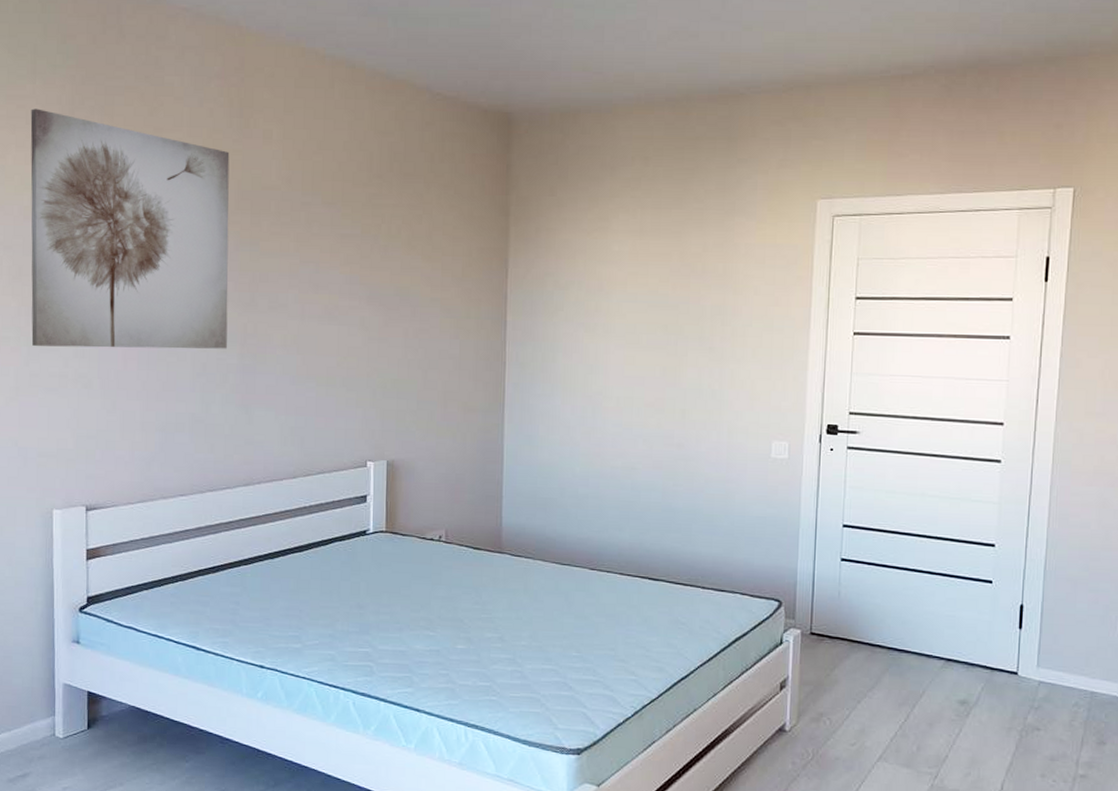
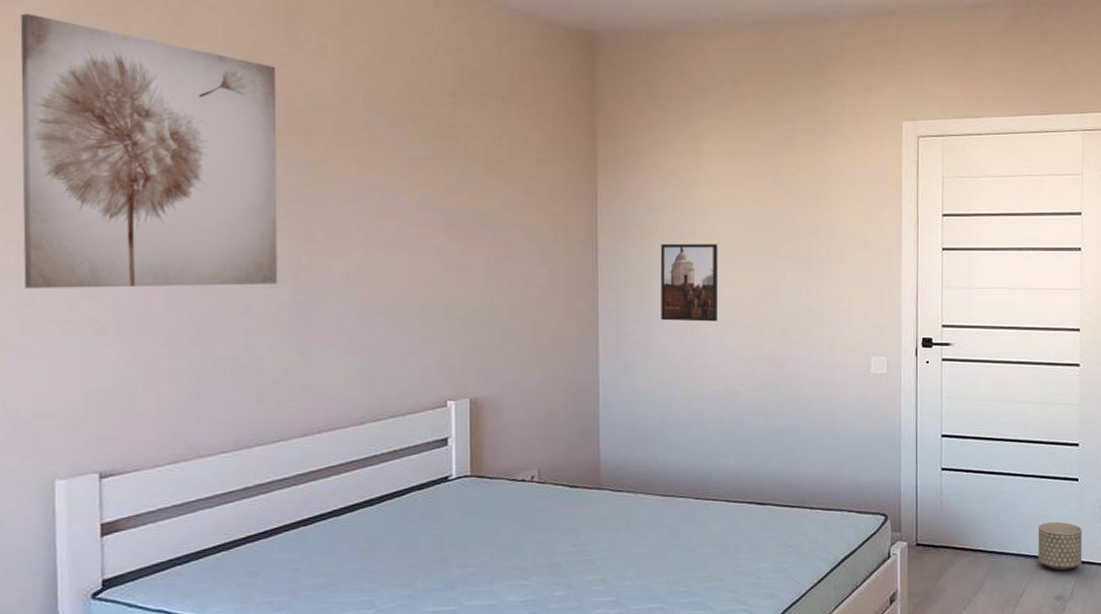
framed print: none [564,321,622,399] -> present [660,243,719,322]
planter: none [942,623,993,675] -> present [1038,521,1082,571]

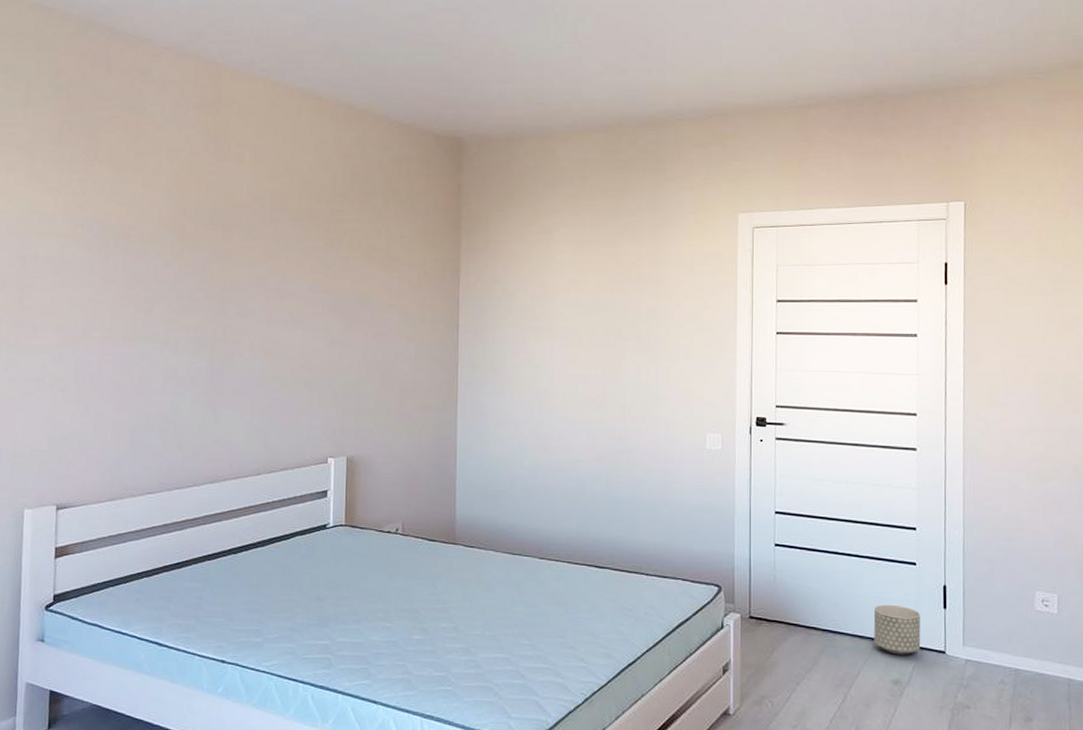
wall art: present [20,13,278,288] -> none [12,135,205,354]
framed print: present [660,243,719,322] -> none [512,324,565,396]

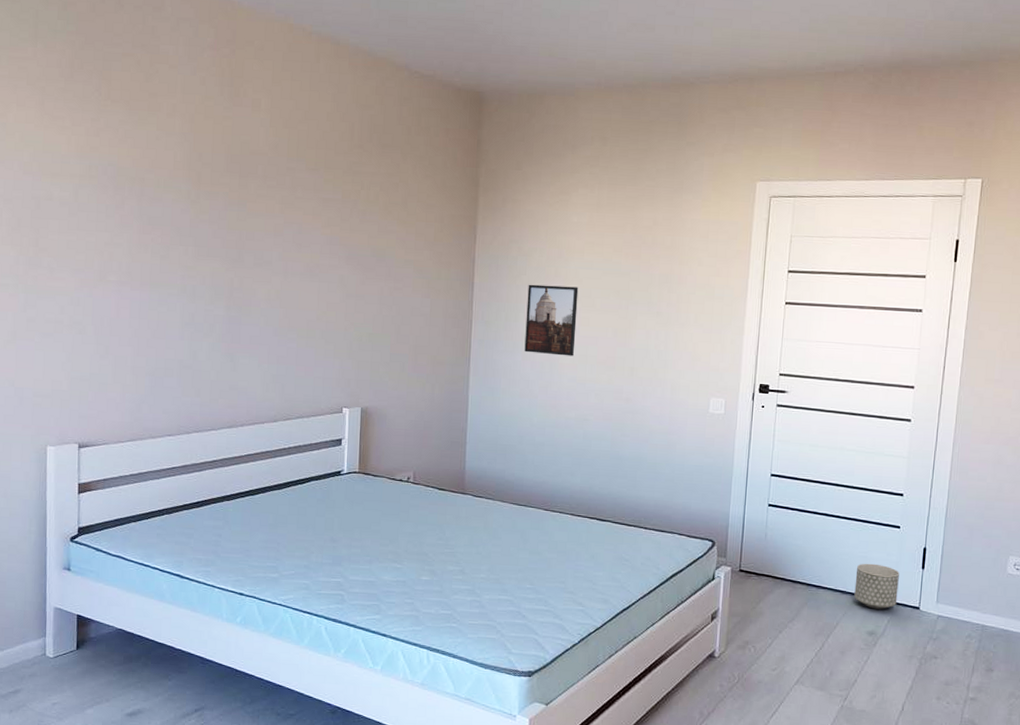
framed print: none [512,324,565,396] -> present [524,284,579,356]

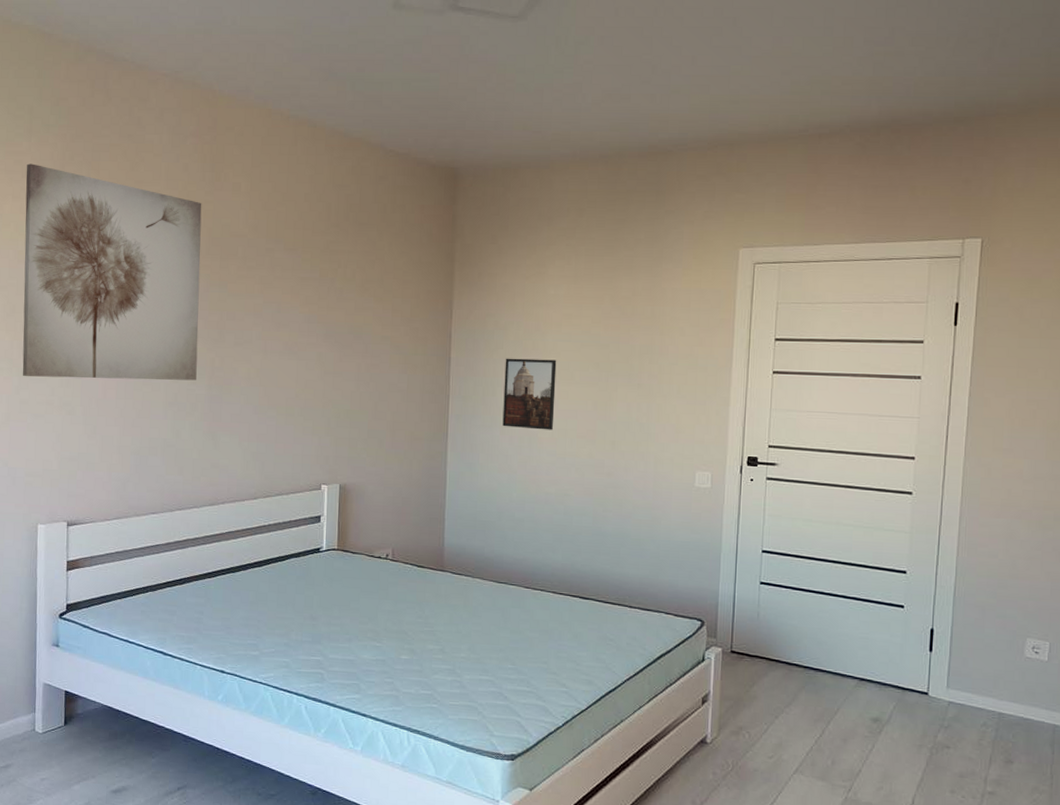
wall art: none [29,70,220,301] -> present [22,163,202,381]
planter: present [854,563,899,610] -> none [855,644,905,695]

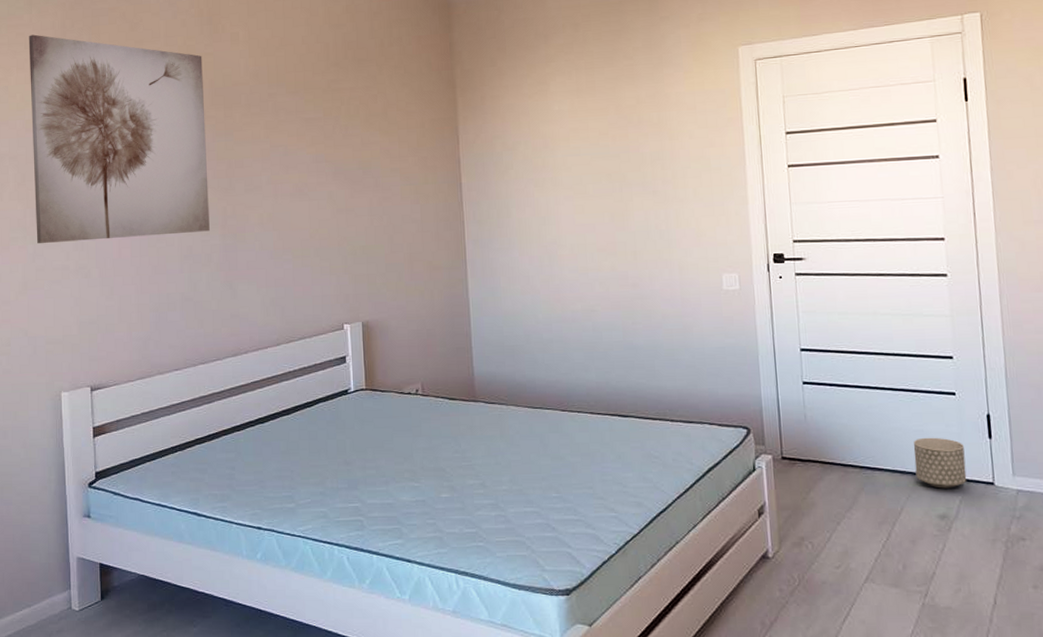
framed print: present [502,358,557,430] -> none [516,175,573,248]
planter: none [855,644,905,695] -> present [913,437,967,489]

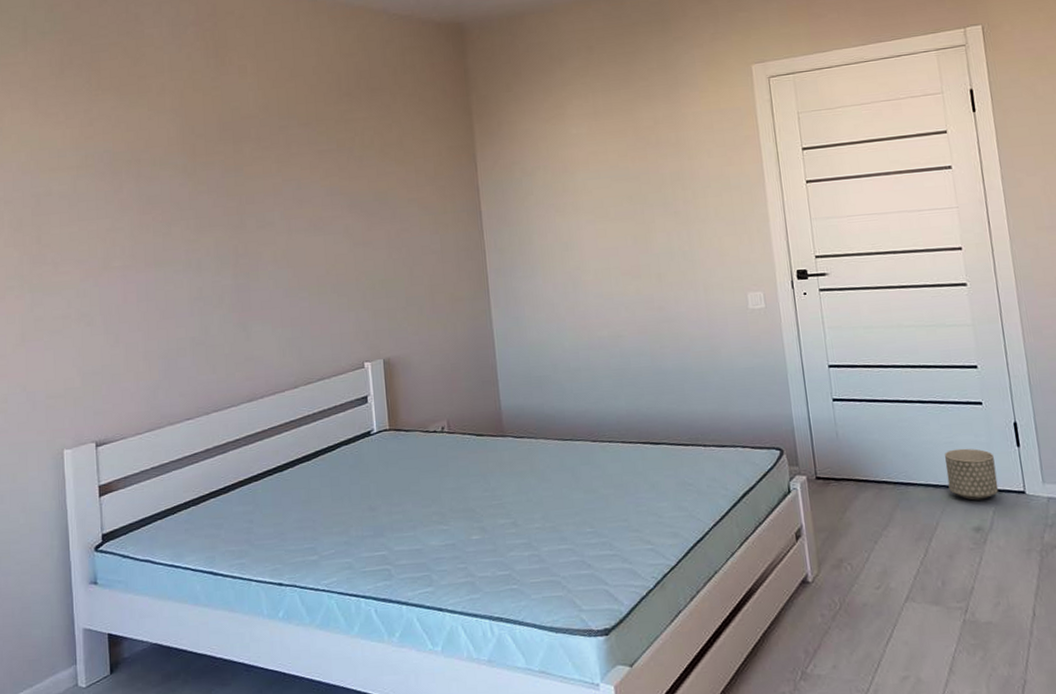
wall art: present [28,34,210,243] -> none [24,72,221,292]

